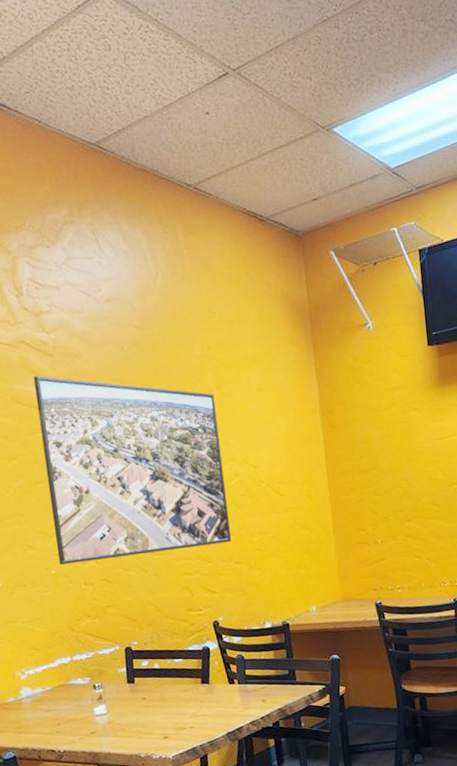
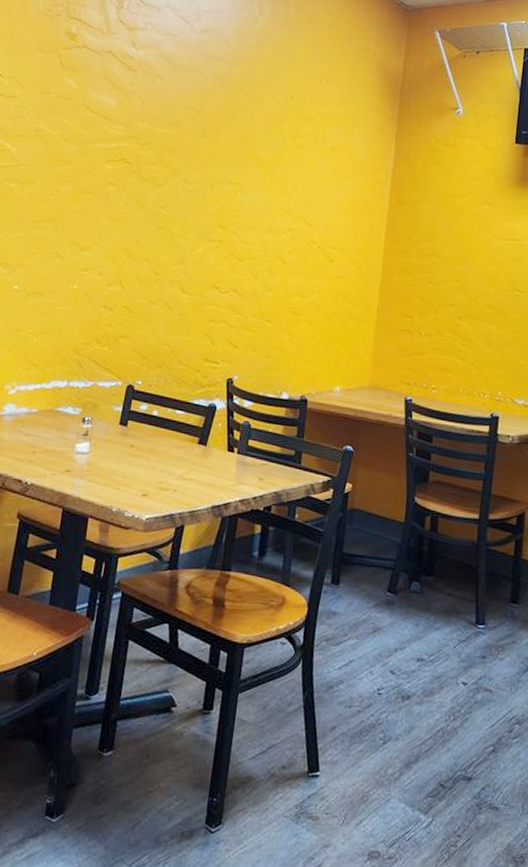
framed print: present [33,375,231,565] -> none [83,87,286,298]

